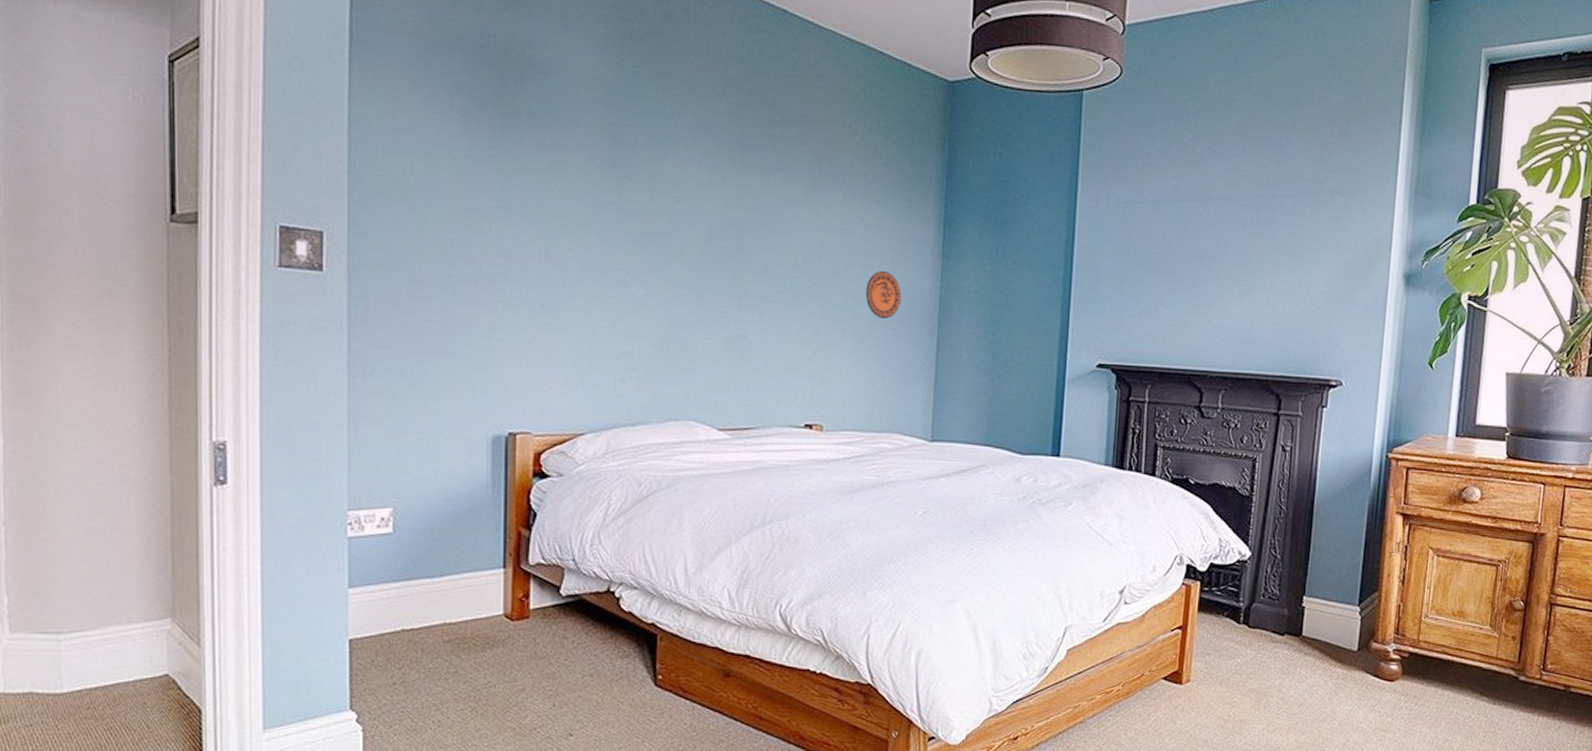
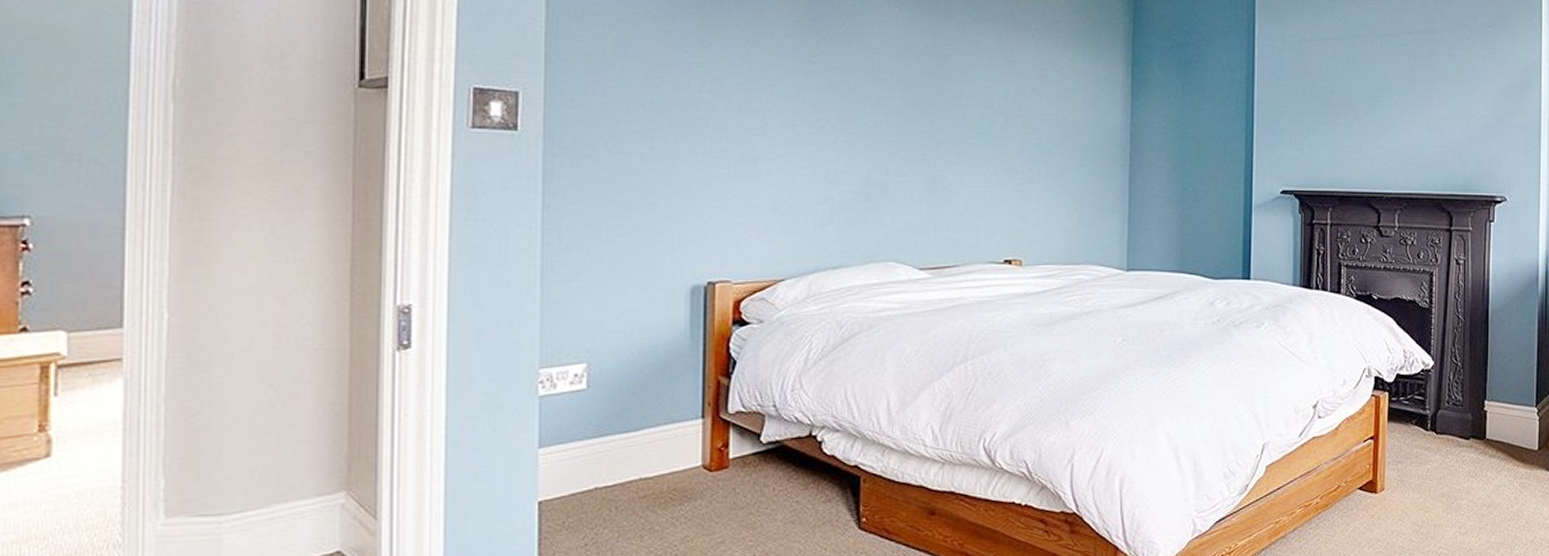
decorative plate: present [865,270,902,320] -> none [1059,110,1095,157]

